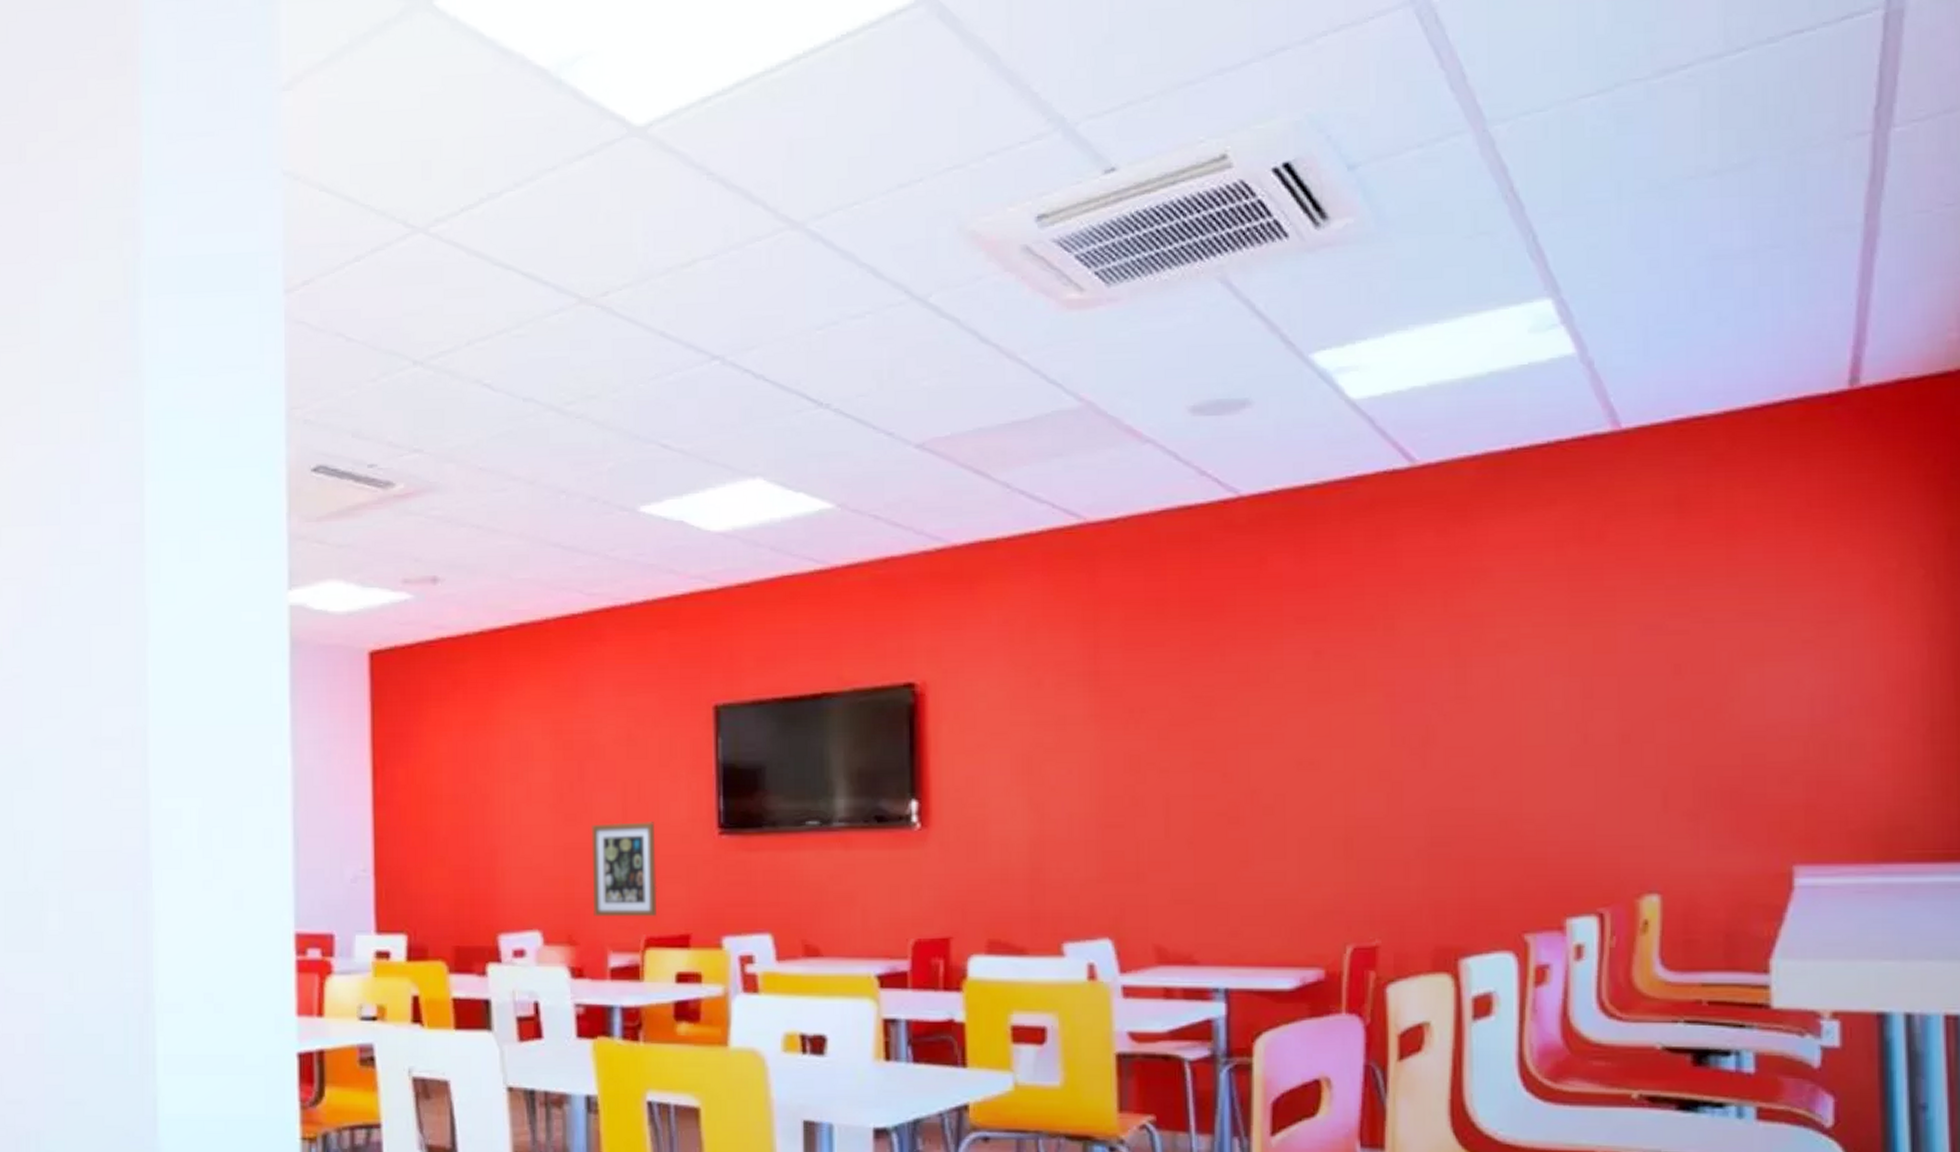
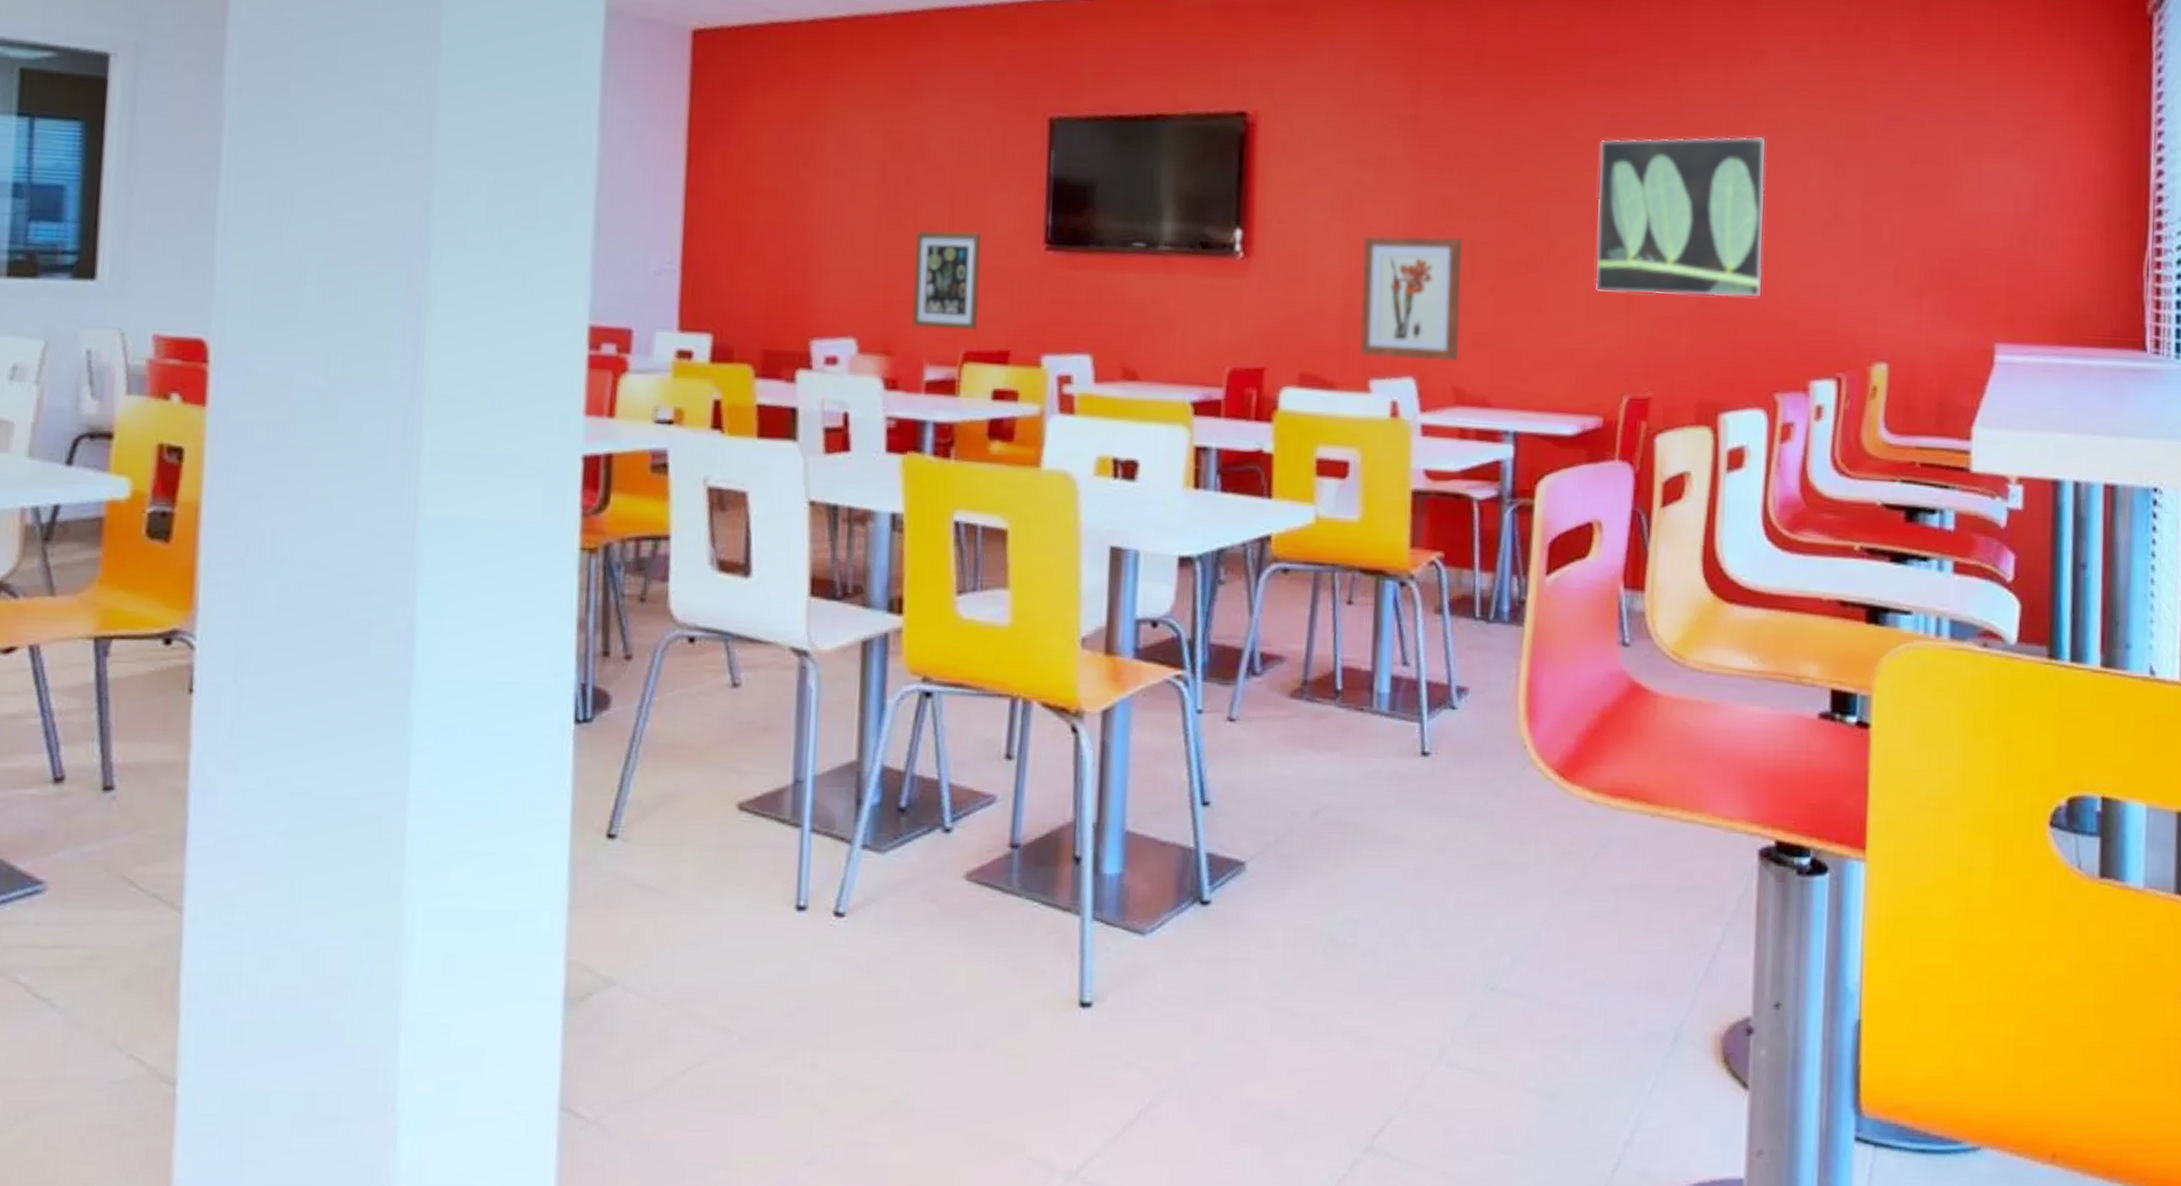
wall art: none [1047,793,1158,920] -> present [1359,235,1463,360]
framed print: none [1303,661,1502,838] -> present [1595,136,1766,297]

